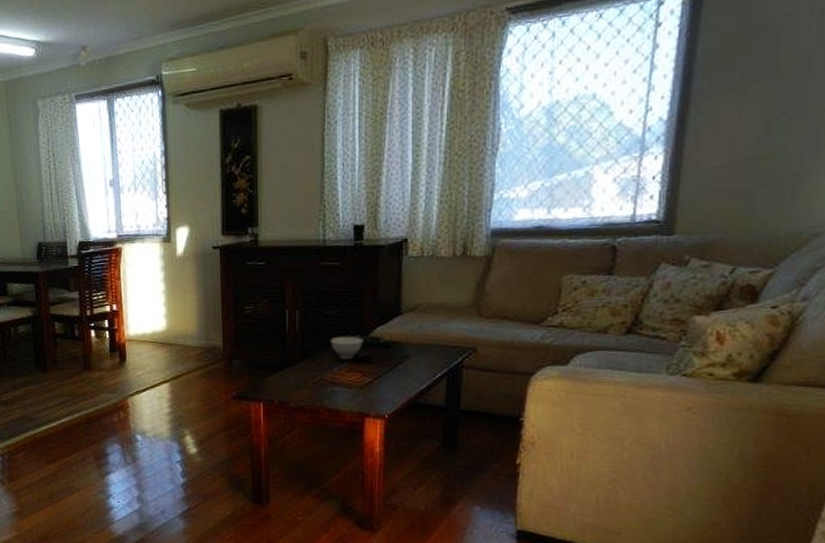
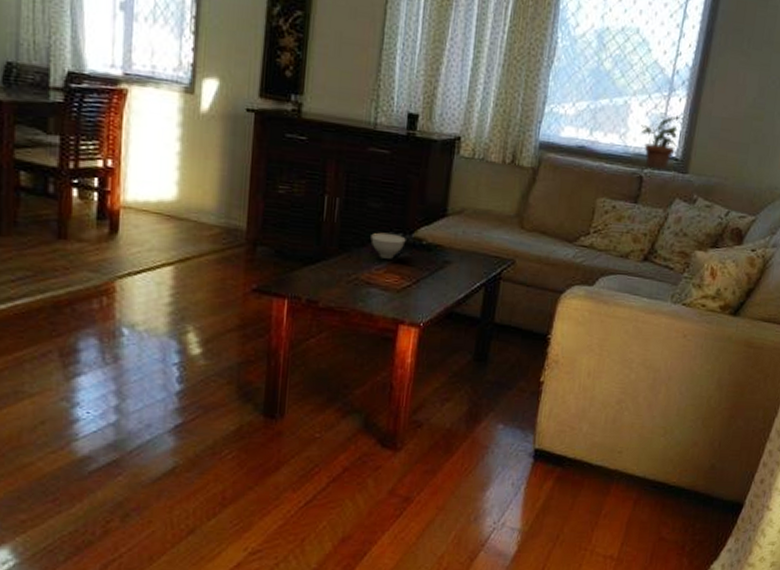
potted plant: none [608,175,661,236] -> present [640,115,683,170]

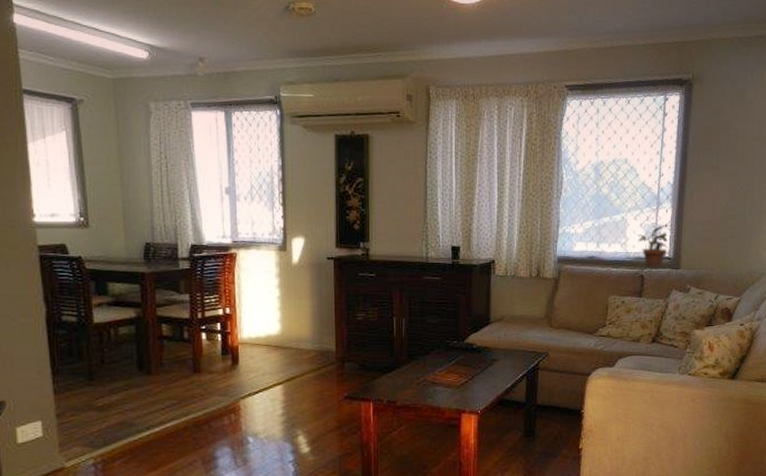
bowl: present [371,232,406,259] -> none [432,342,460,362]

